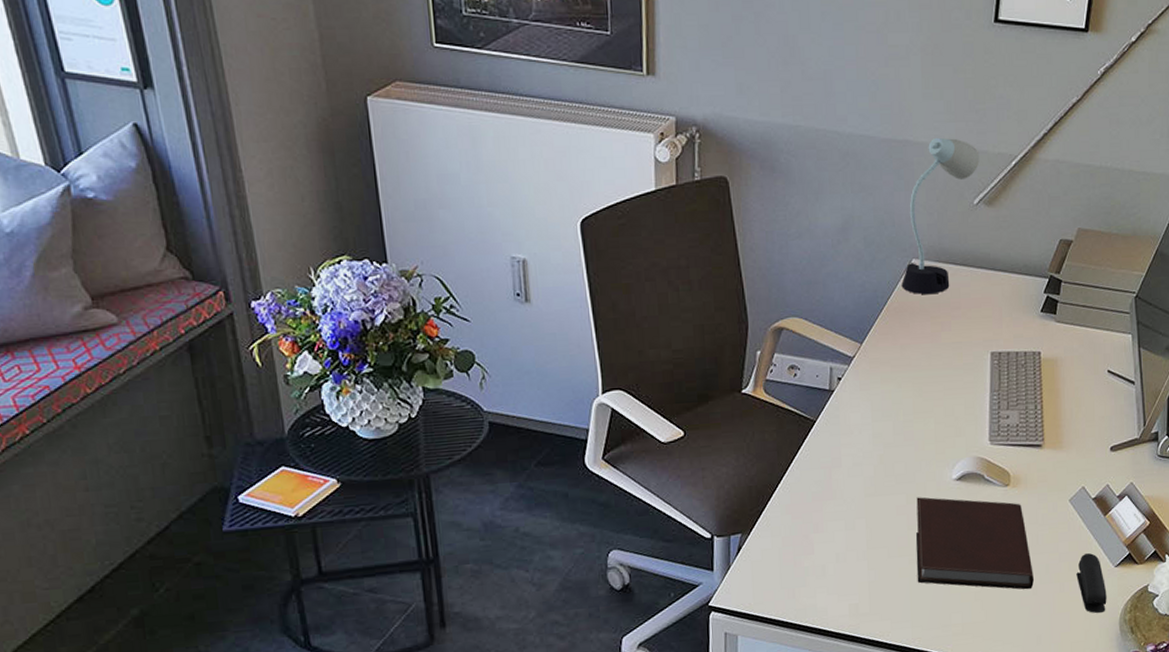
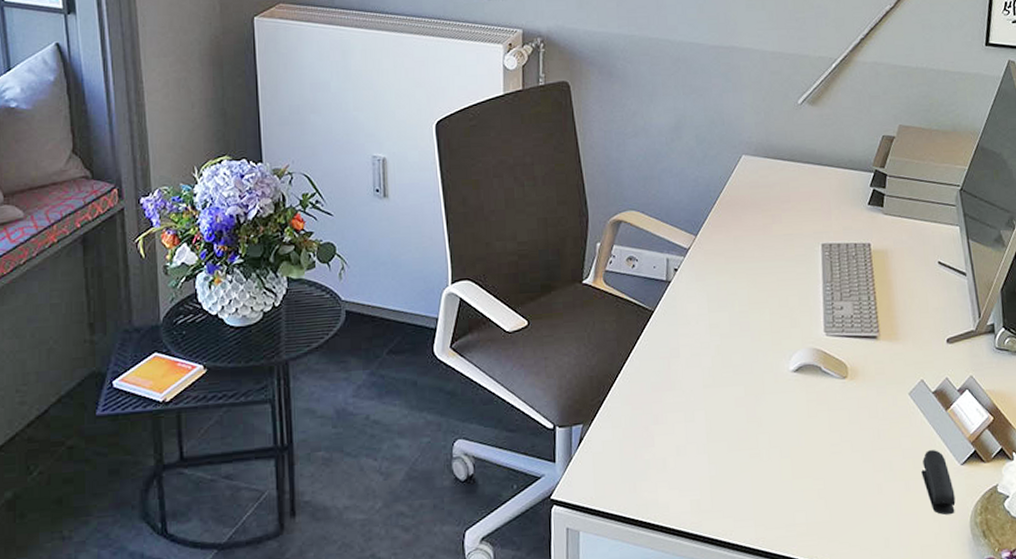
desk lamp: present [901,137,980,295] -> none [732,43,802,189]
notebook: present [916,497,1034,590] -> none [754,388,878,488]

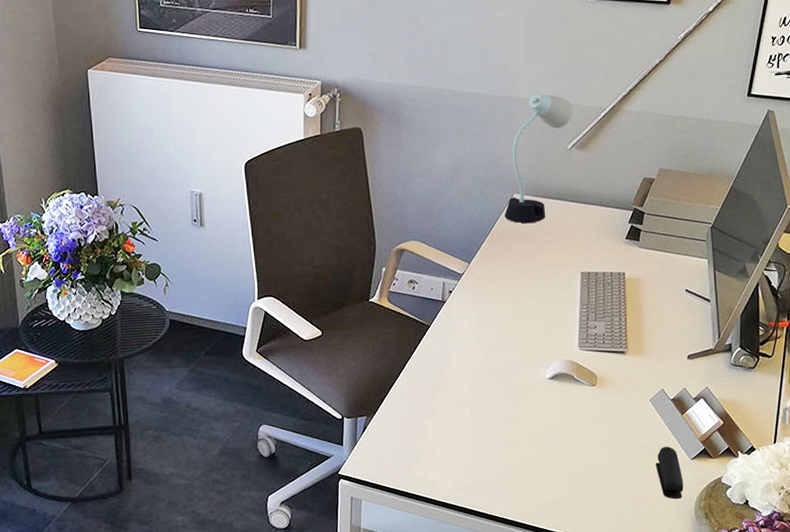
desk lamp: none [732,43,802,189] -> present [504,94,573,224]

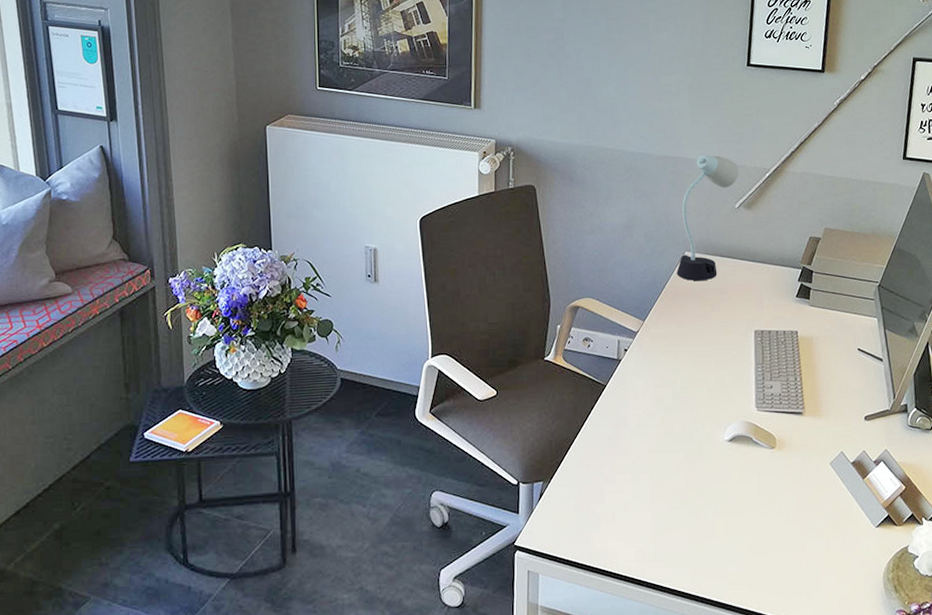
stapler: present [655,447,683,500] -> none [840,513,870,571]

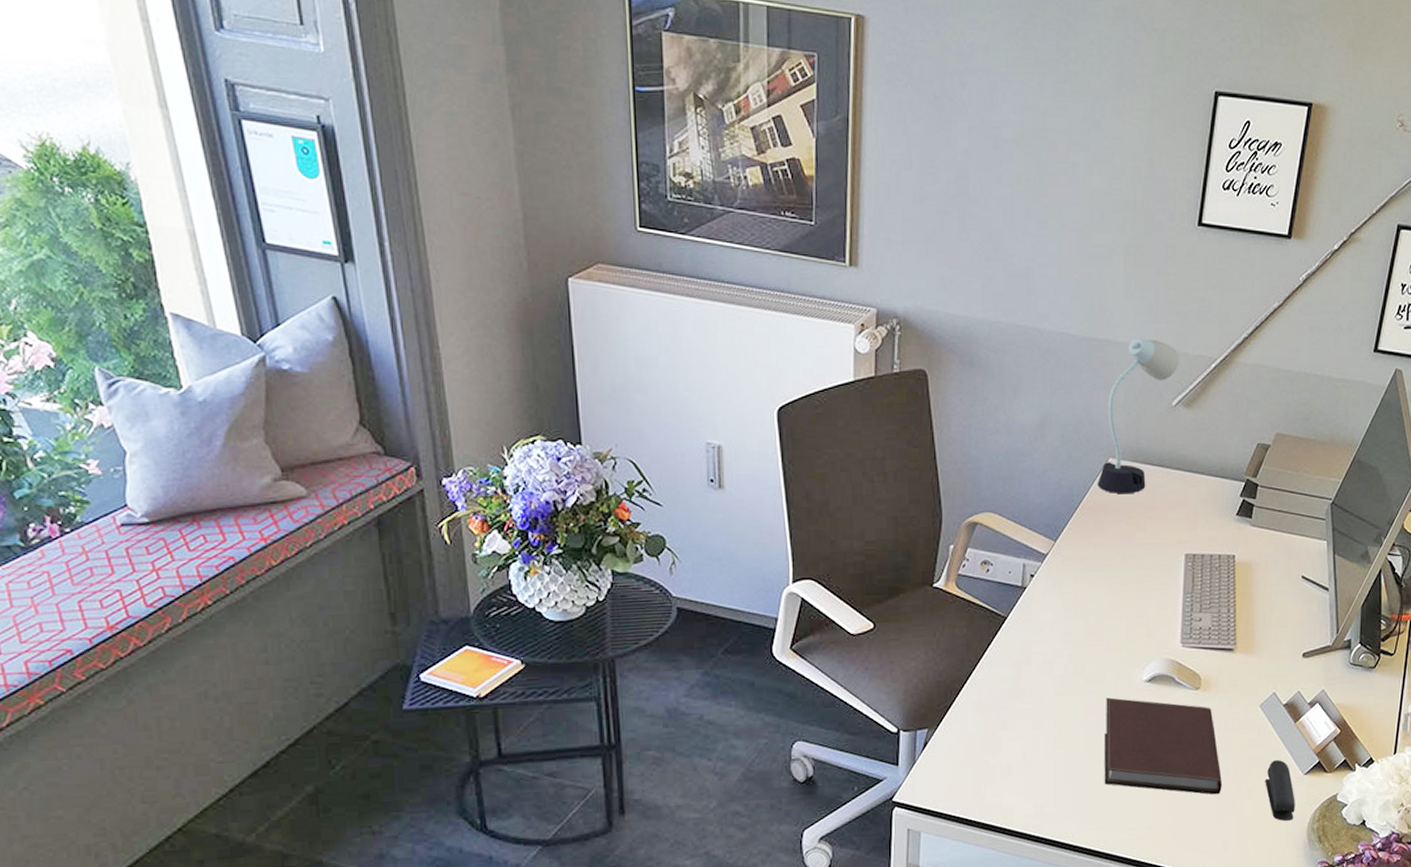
notebook: none [693,455,801,545] -> present [1104,697,1222,795]
stapler: none [840,513,870,571] -> present [1265,760,1295,822]

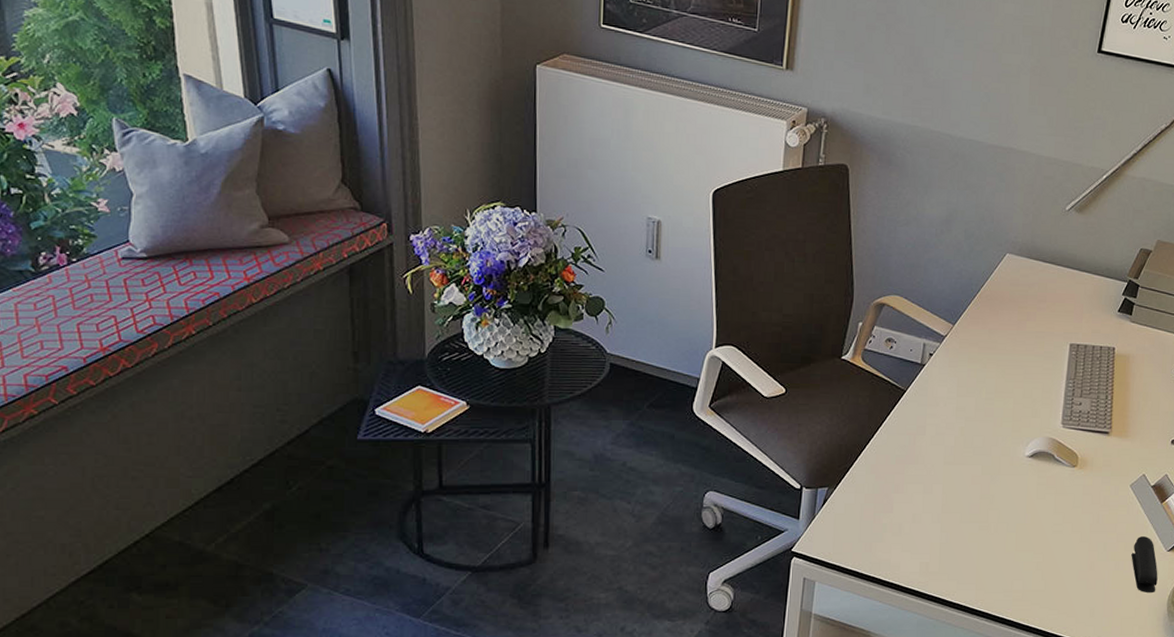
desk lamp: present [1097,337,1179,494] -> none [995,148,1075,287]
notebook: present [1104,697,1222,795] -> none [985,469,1092,565]

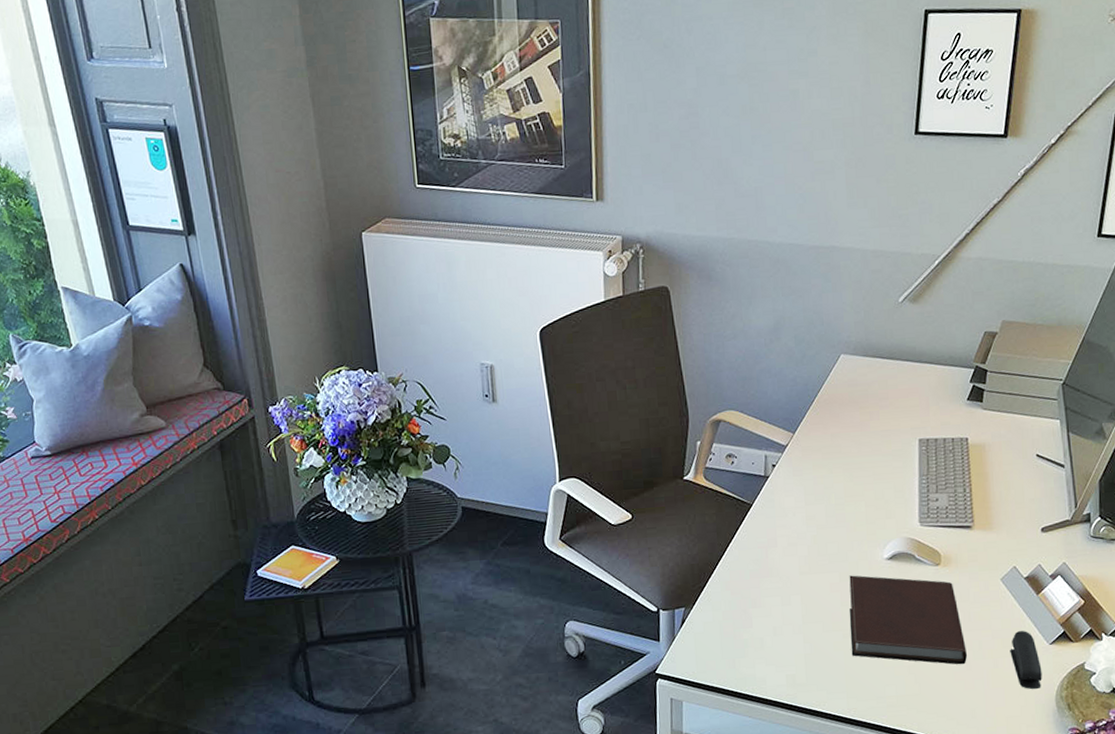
notebook: none [985,469,1092,565] -> present [849,575,967,665]

